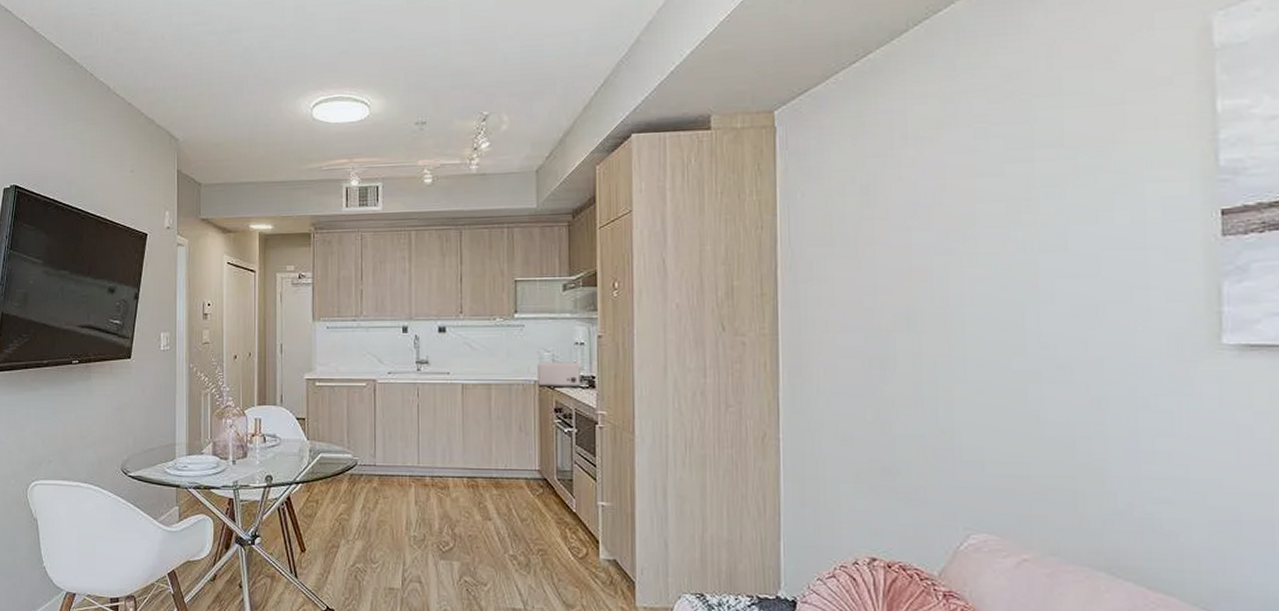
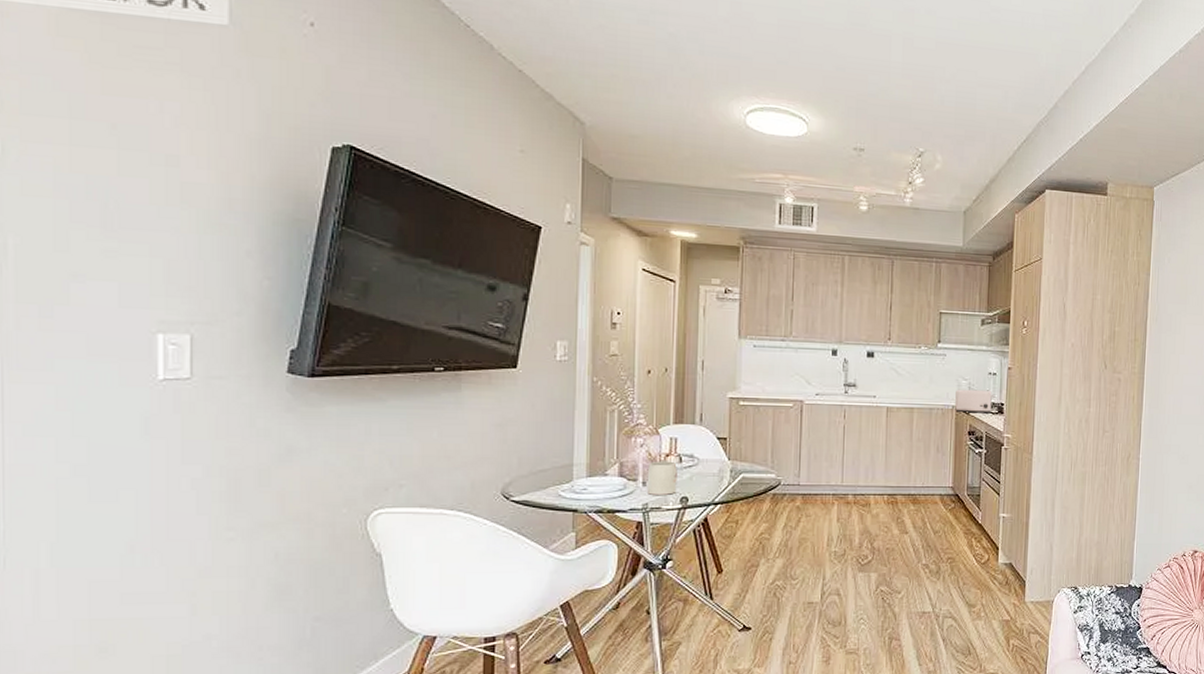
mug: none [236,440,262,473] -> present [646,461,677,495]

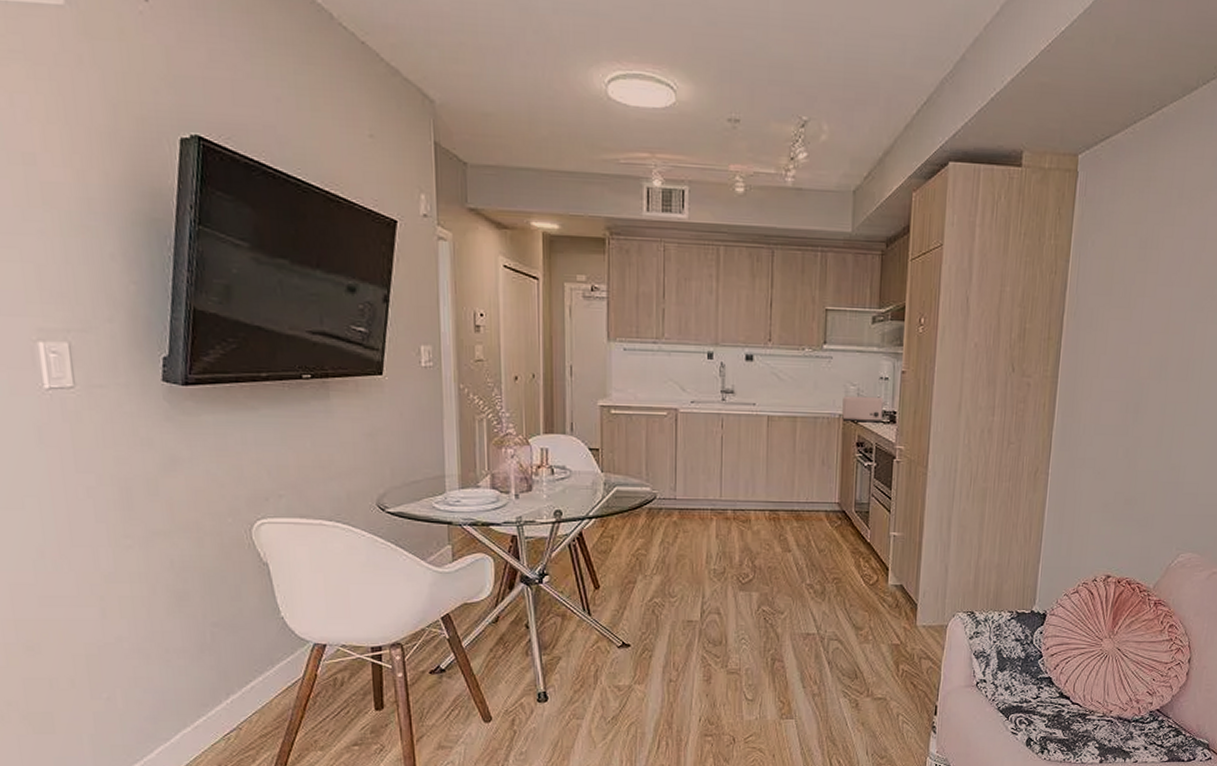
mug: present [646,461,677,495] -> none [519,472,550,508]

